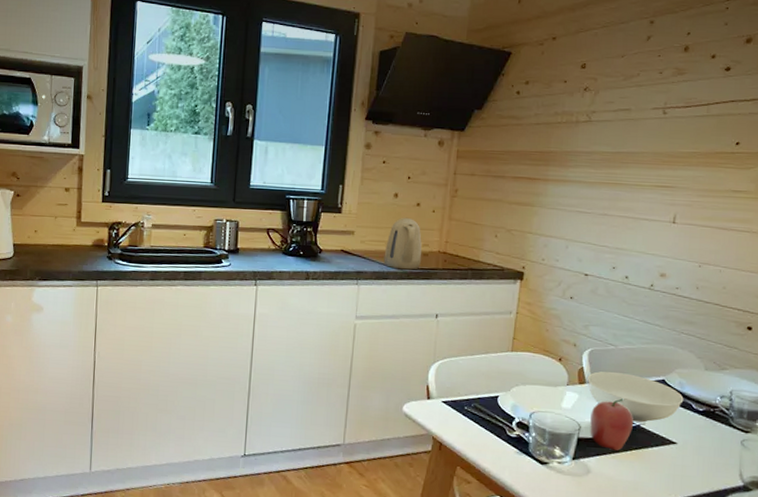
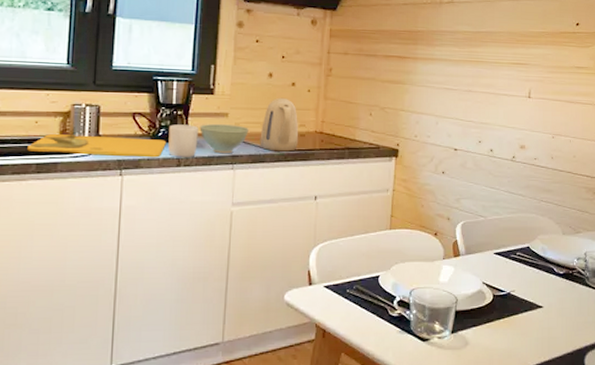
cutting board: none [177,245,296,271] -> present [27,133,166,158]
mug: none [298,240,327,272] -> present [168,124,199,157]
bowl: none [327,241,375,270] -> present [199,124,250,154]
bowl: present [587,371,684,423] -> none [462,242,547,290]
fruit: present [590,398,633,451] -> none [466,268,504,320]

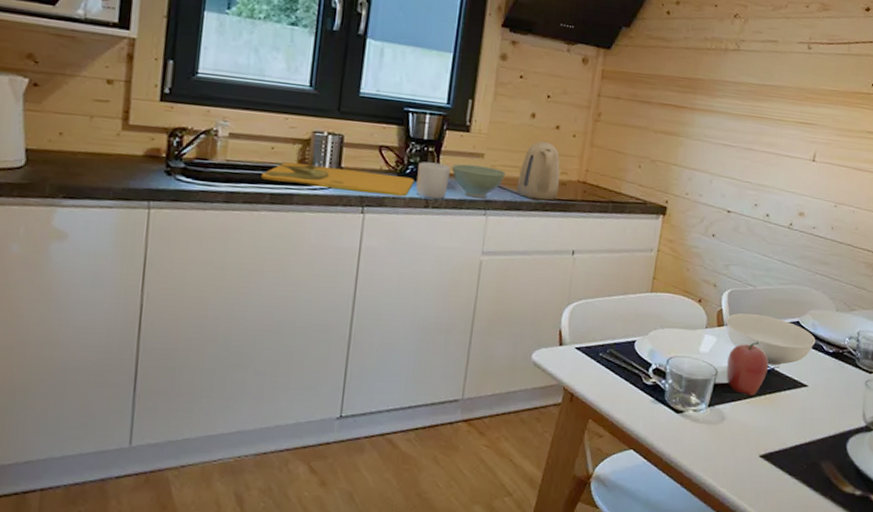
bowl: none [462,242,547,290] -> present [726,312,816,366]
fruit: none [466,268,504,320] -> present [726,341,768,396]

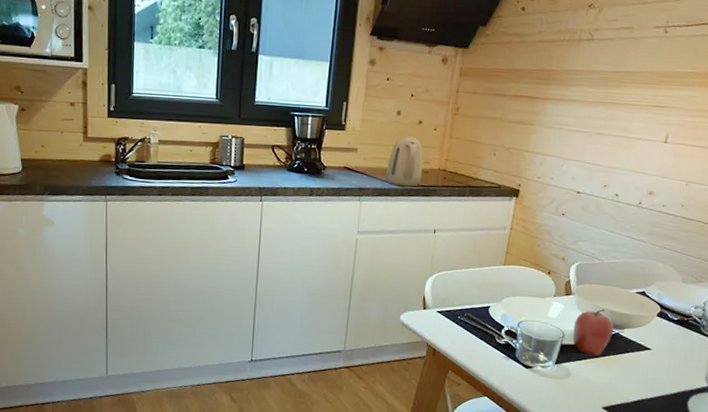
cutting board: present [261,161,414,197] -> none [184,161,301,187]
mug: present [416,161,452,199] -> none [302,157,331,188]
bowl: present [452,163,507,199] -> none [331,158,377,187]

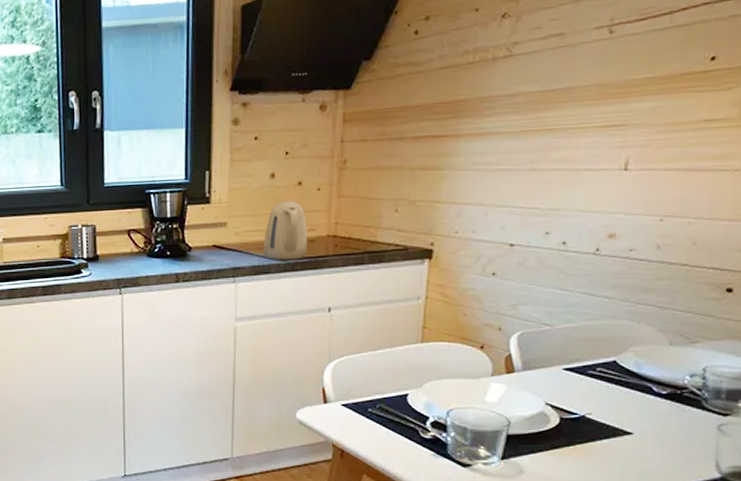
fruit: present [572,308,613,356] -> none [522,386,576,446]
bowl: present [573,283,661,331] -> none [517,356,642,412]

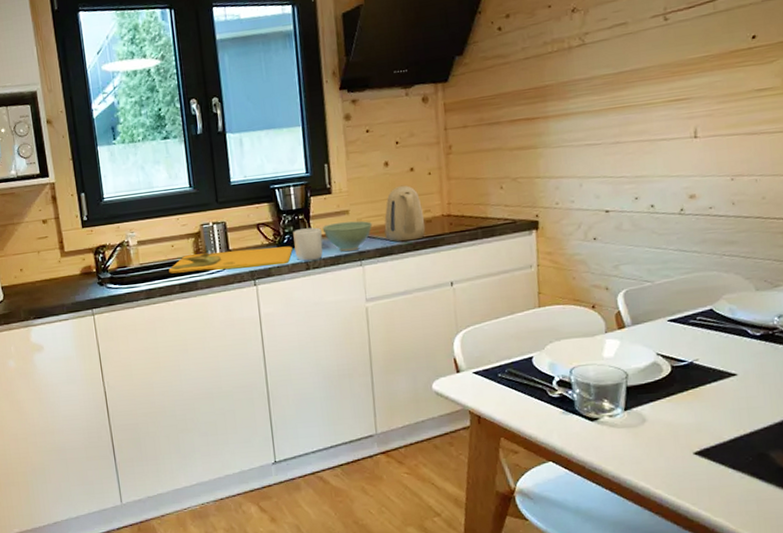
cutting board: none [33,255,163,276] -> present [169,246,293,274]
mug: none [165,238,197,273] -> present [293,227,324,261]
bowl: none [197,234,251,267] -> present [322,220,373,252]

